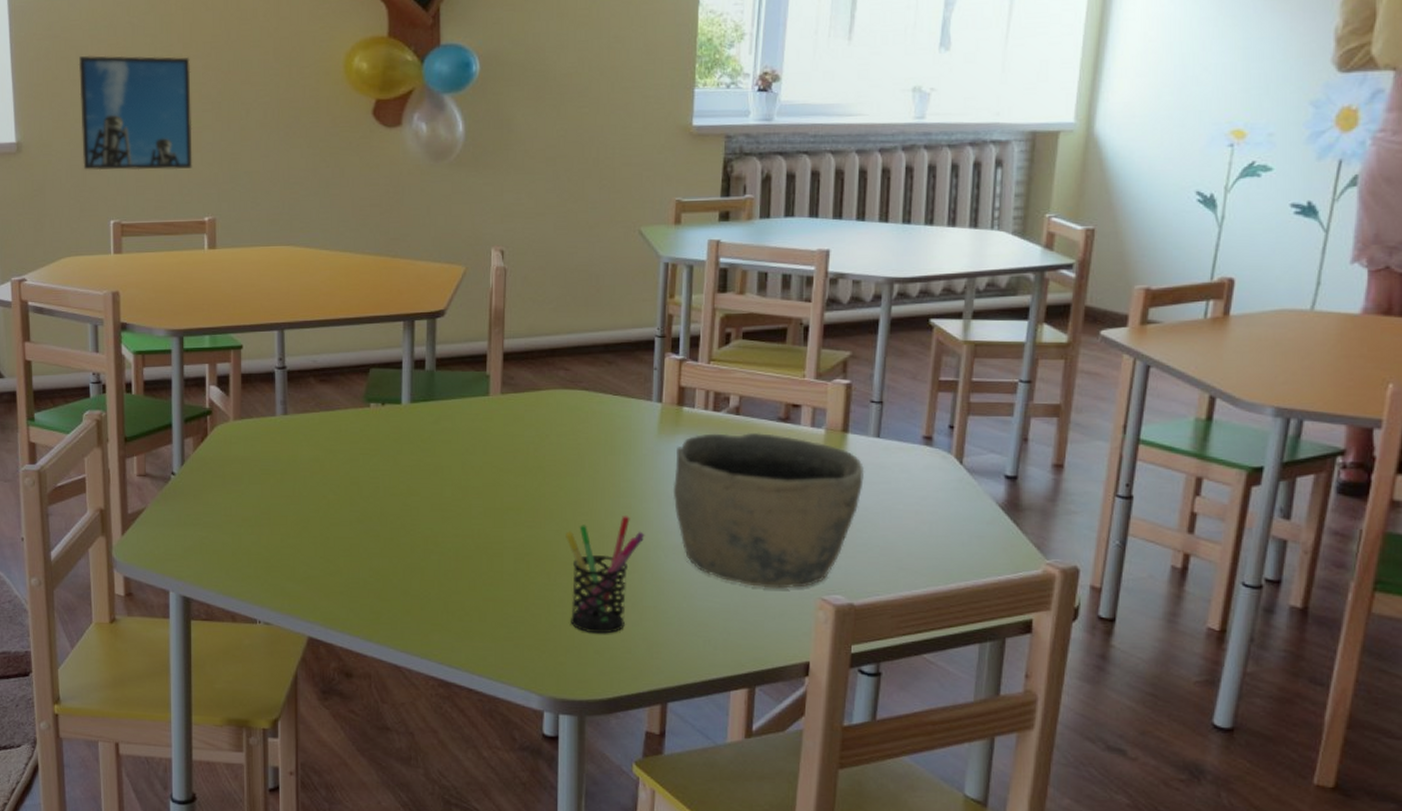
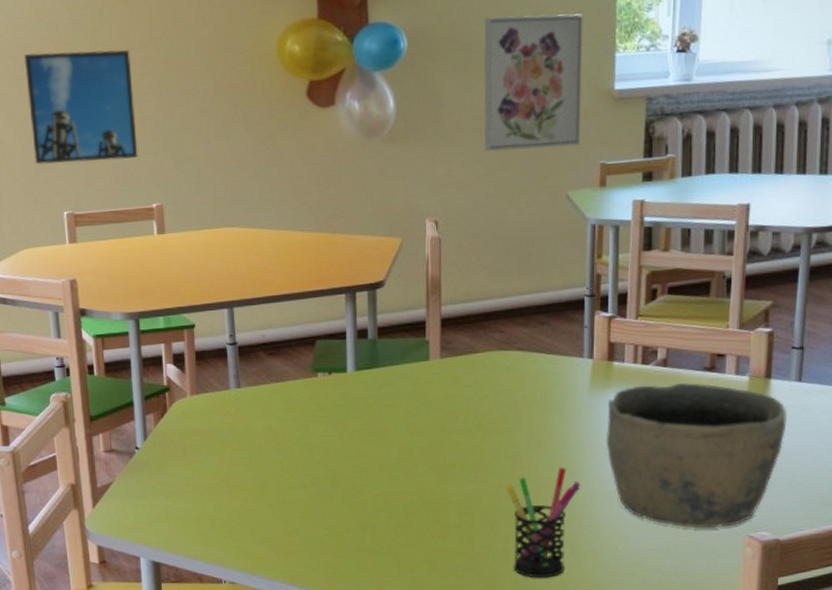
wall art: none [555,45,662,183] -> present [483,13,583,152]

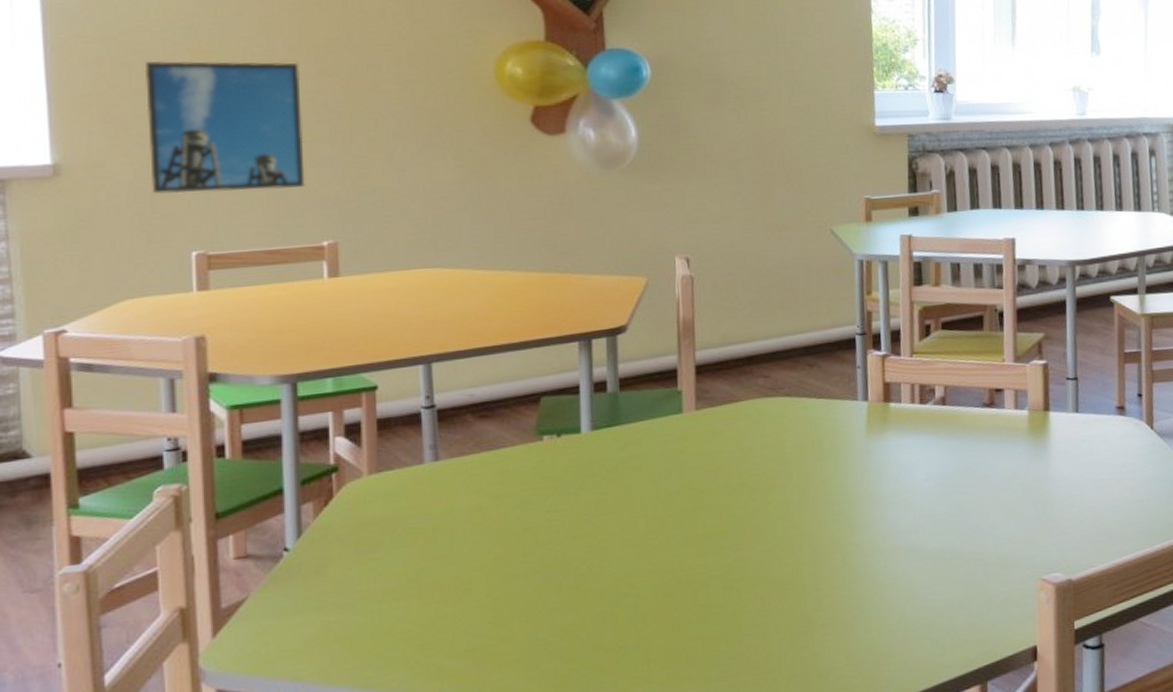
wall art: present [483,13,583,152] -> none [735,49,843,185]
pen holder: present [506,466,581,578] -> none [777,522,862,656]
bowl: present [606,382,788,530] -> none [886,420,1069,578]

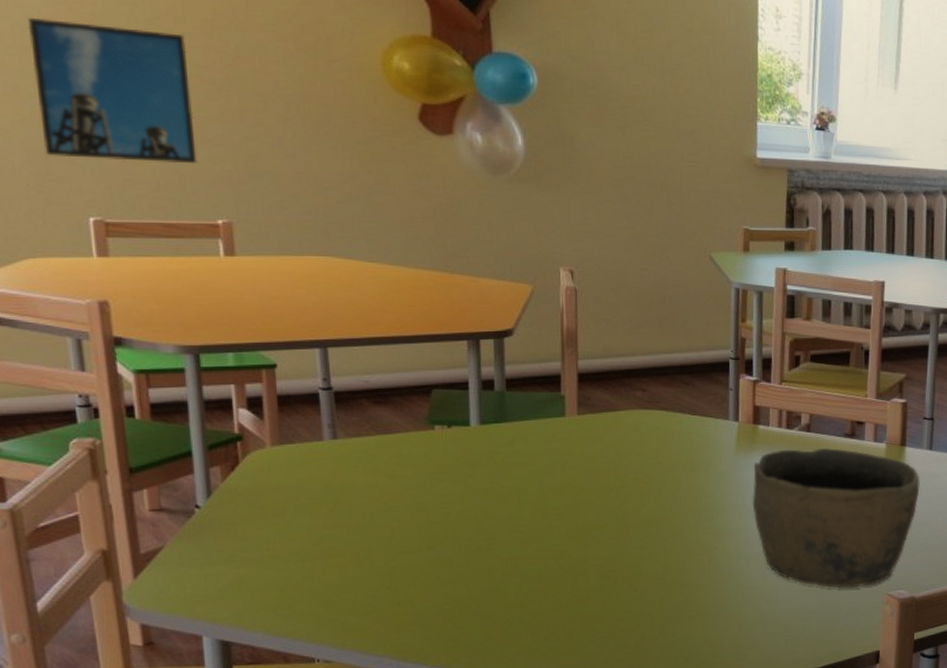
bowl: none [886,420,1069,578] -> present [752,447,921,589]

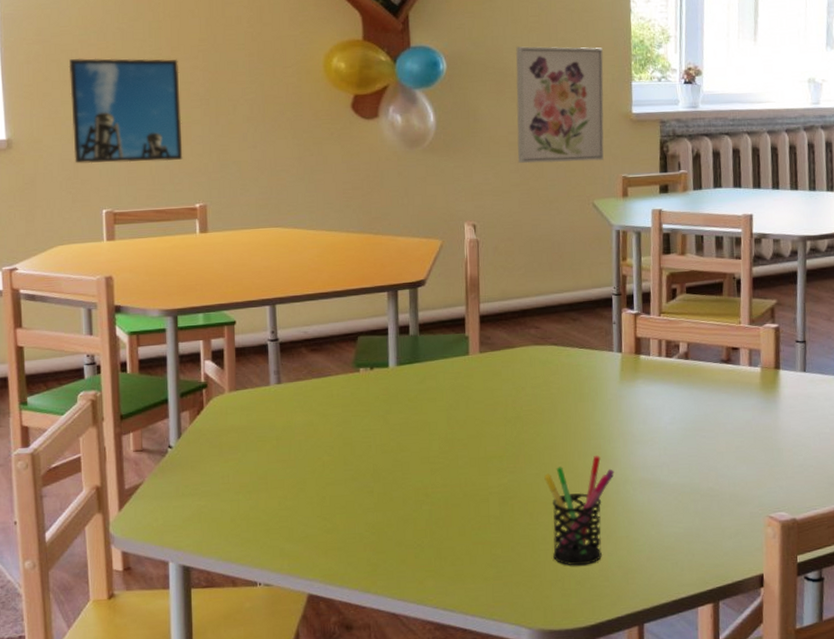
wall art: none [621,66,725,210] -> present [515,46,604,164]
pen holder: none [650,528,728,642] -> present [544,455,615,566]
bowl: present [752,447,921,589] -> none [636,373,796,512]

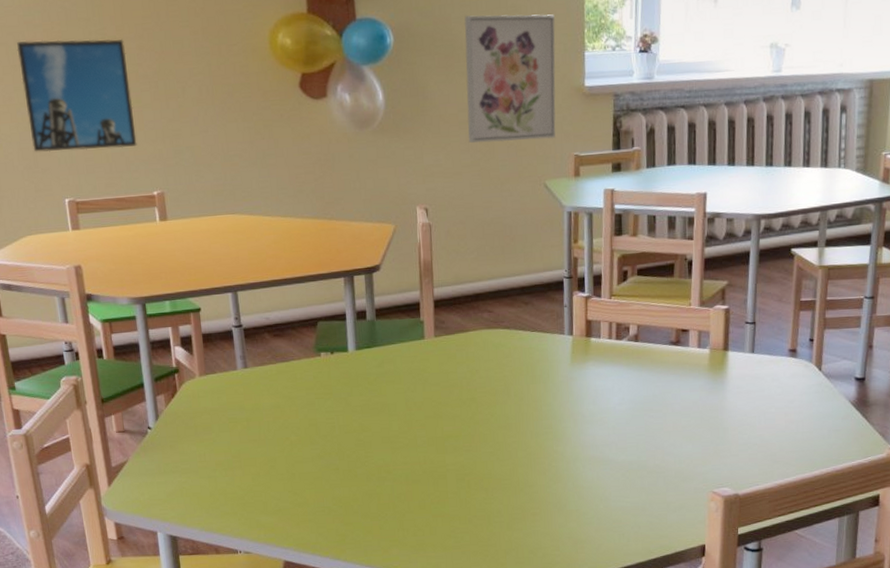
pen holder: present [544,455,615,566] -> none [498,434,565,537]

